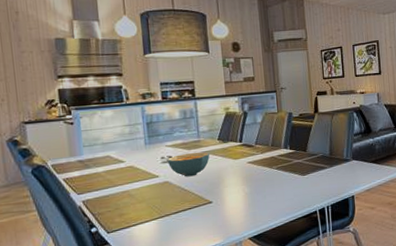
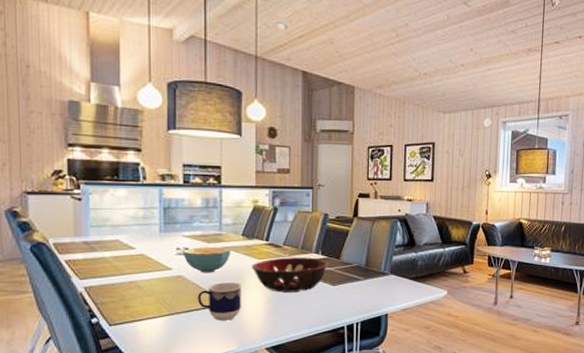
cup: none [184,182,224,218] -> present [198,282,243,321]
decorative bowl: none [229,152,297,187] -> present [252,257,329,292]

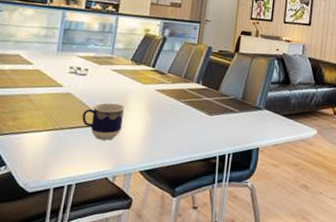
cereal bowl: present [184,246,231,273] -> none [75,67,119,94]
decorative bowl: present [252,257,329,292] -> none [136,84,208,119]

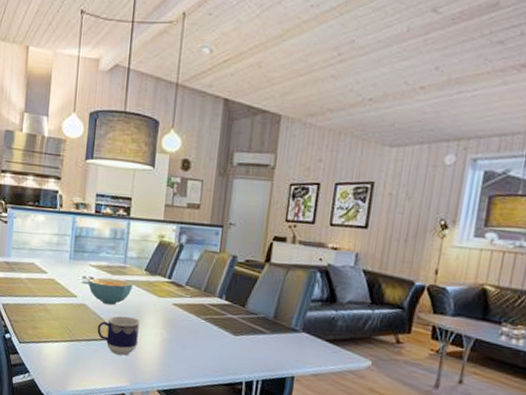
cereal bowl: none [75,67,119,94] -> present [89,277,133,306]

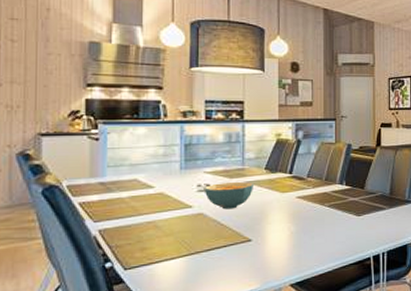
cup: present [97,315,141,356] -> none [219,217,266,258]

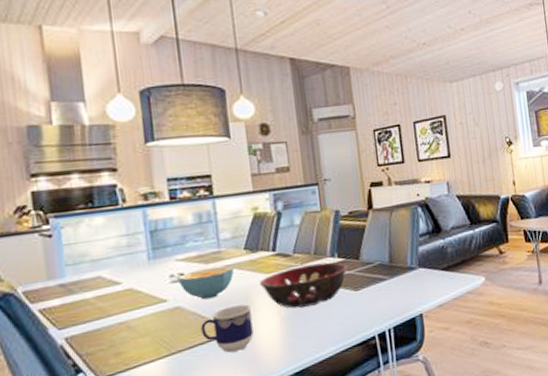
cup: none [219,217,266,258] -> present [201,304,254,353]
decorative bowl: none [275,188,353,226] -> present [260,262,348,309]

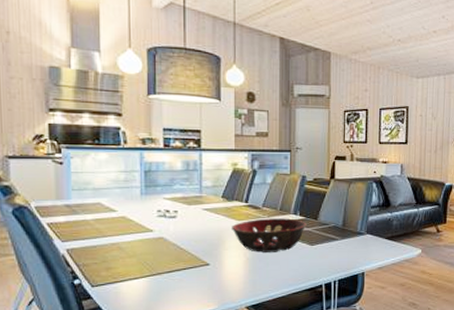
cereal bowl: present [179,265,234,300] -> none [165,208,211,235]
cup: present [201,304,254,353] -> none [179,243,223,281]

